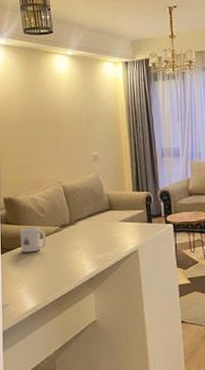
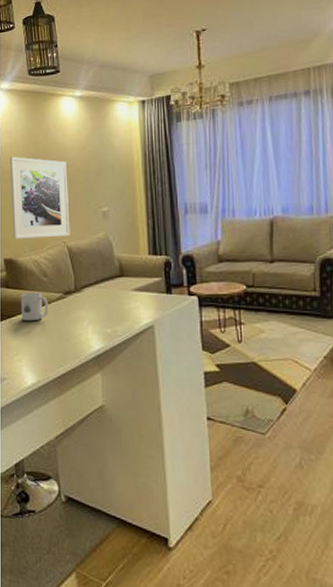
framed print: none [7,106,65,180] -> present [10,157,70,239]

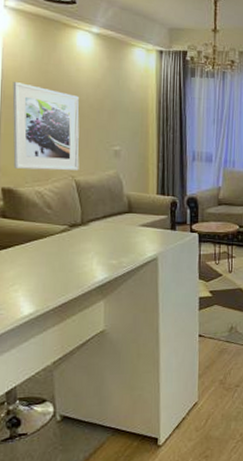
mug: present [20,292,49,321] -> none [19,223,52,252]

